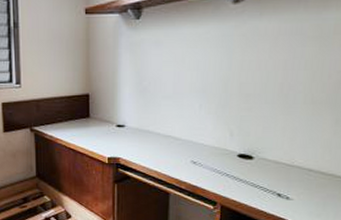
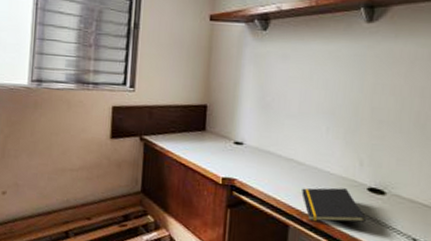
notepad: none [179,157,237,188] -> present [301,187,366,223]

